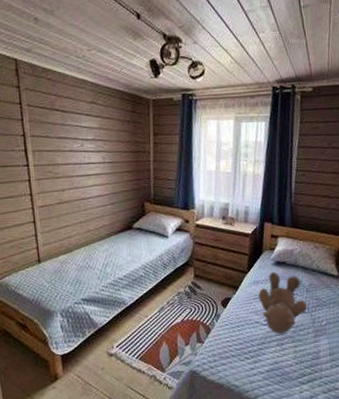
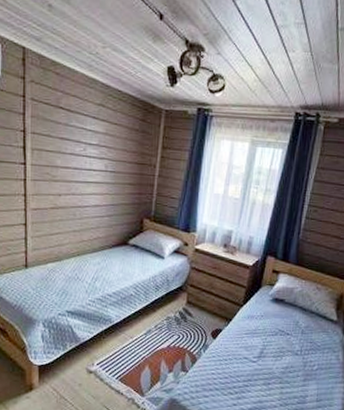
teddy bear: present [258,271,308,335] -> none [251,308,301,374]

